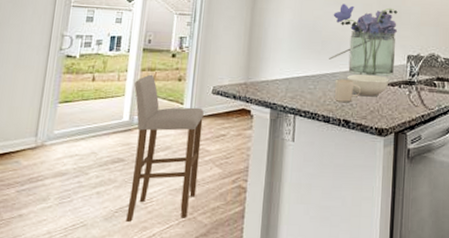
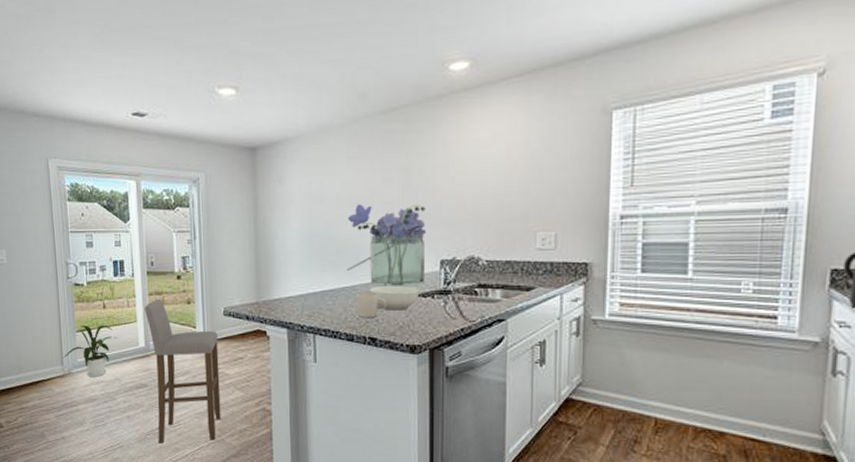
house plant: none [38,97,102,150] -> present [62,324,118,377]

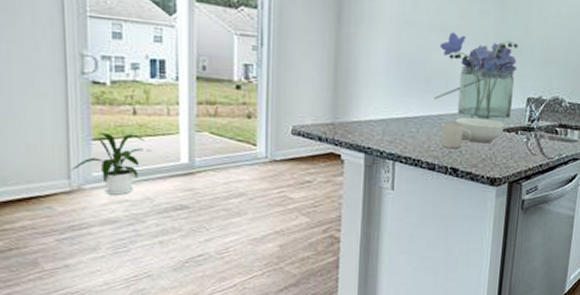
bar stool: present [145,298,221,444] -> none [191,109,283,272]

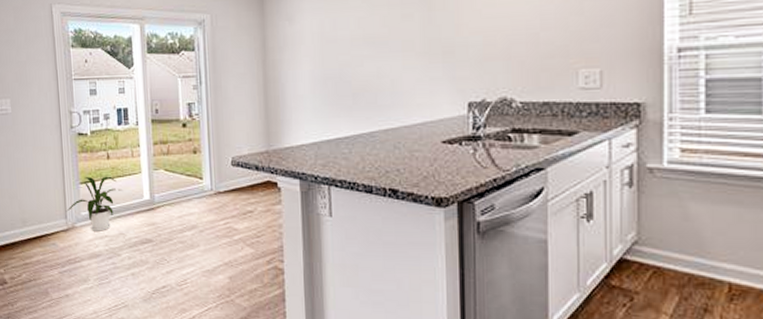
flower bouquet: present [434,32,519,122] -> none [363,41,452,134]
mug: present [440,122,471,148] -> none [374,139,408,167]
bowl: present [455,117,505,144] -> none [388,130,446,159]

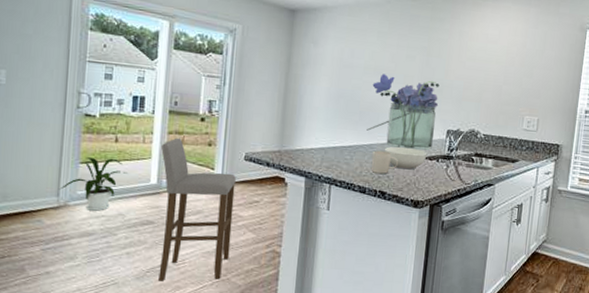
bar stool: none [149,148,230,303] -> present [158,137,236,281]
flower bouquet: none [363,41,452,134] -> present [367,74,440,151]
mug: none [374,139,408,167] -> present [371,150,398,174]
bowl: none [388,130,446,159] -> present [384,146,428,170]

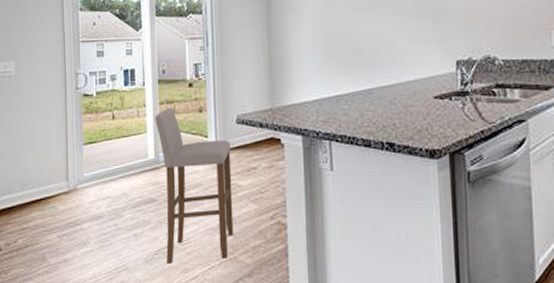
house plant: present [59,157,127,211] -> none [68,136,127,192]
flower bouquet: present [367,74,440,151] -> none [361,5,442,91]
mug: present [371,150,398,174] -> none [372,95,403,122]
bowl: present [384,146,428,170] -> none [385,87,437,114]

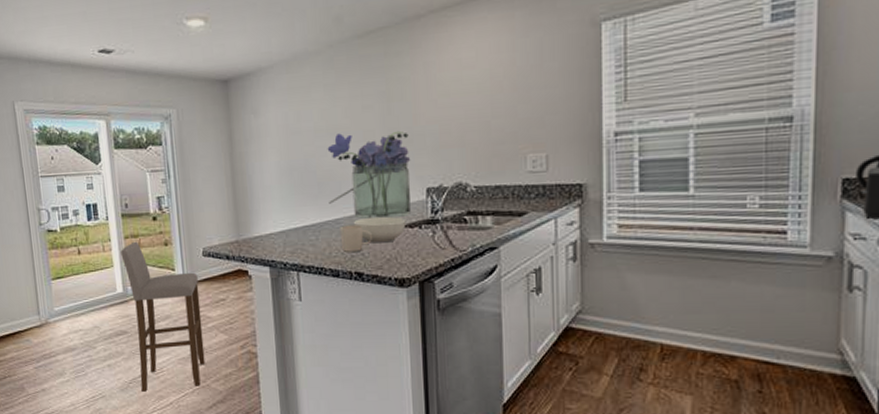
flower bouquet: none [361,5,442,91] -> present [327,130,411,220]
mug: none [372,95,403,122] -> present [339,225,372,252]
bowl: none [385,87,437,114] -> present [353,216,407,243]

